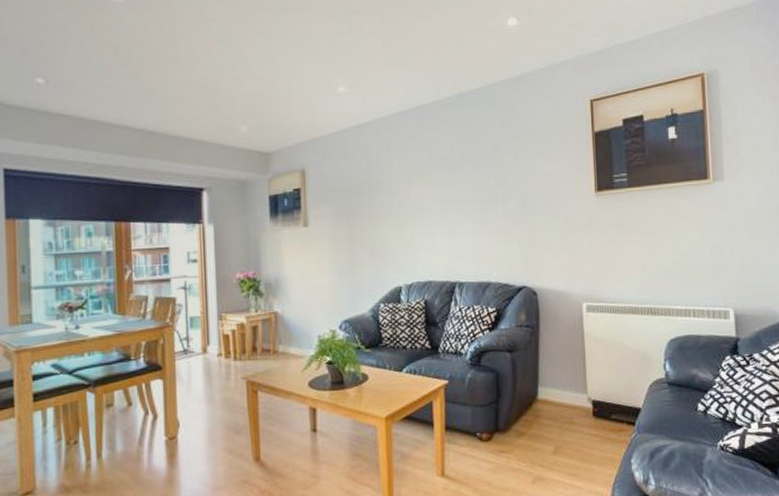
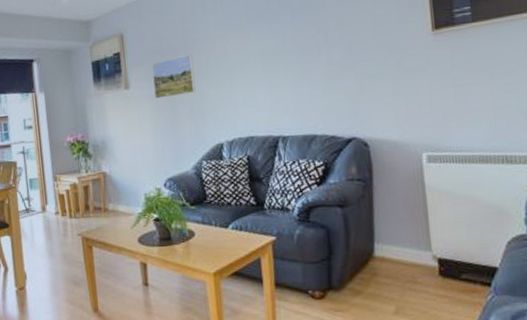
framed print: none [333,195,377,238] -> present [152,53,196,99]

